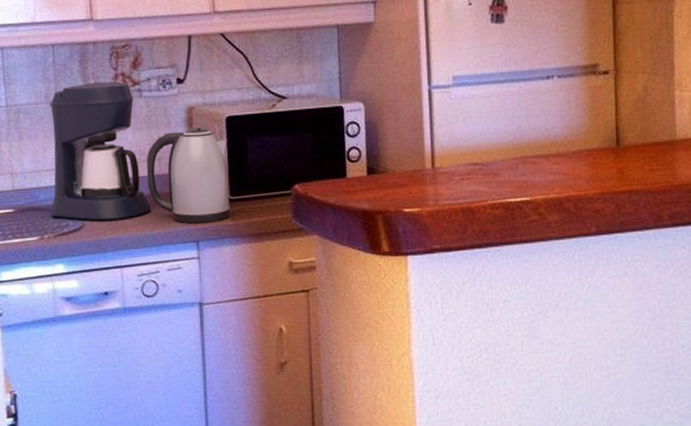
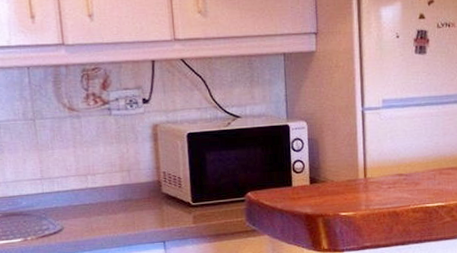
coffee maker: present [50,81,152,221] -> none [27,101,123,224]
kettle: present [146,127,231,224] -> none [117,142,193,226]

